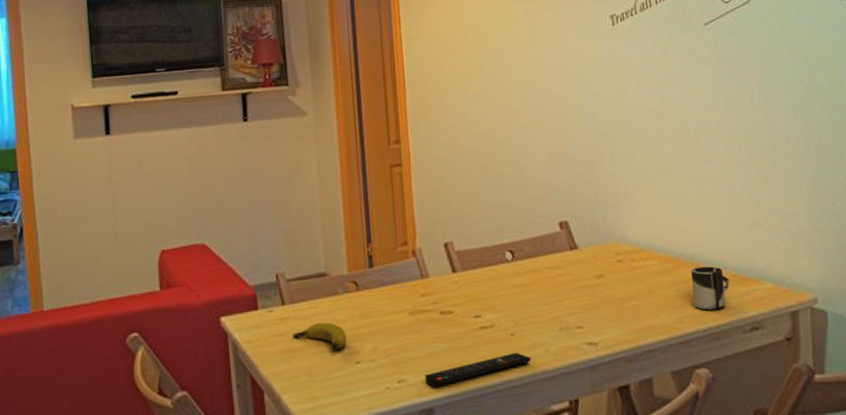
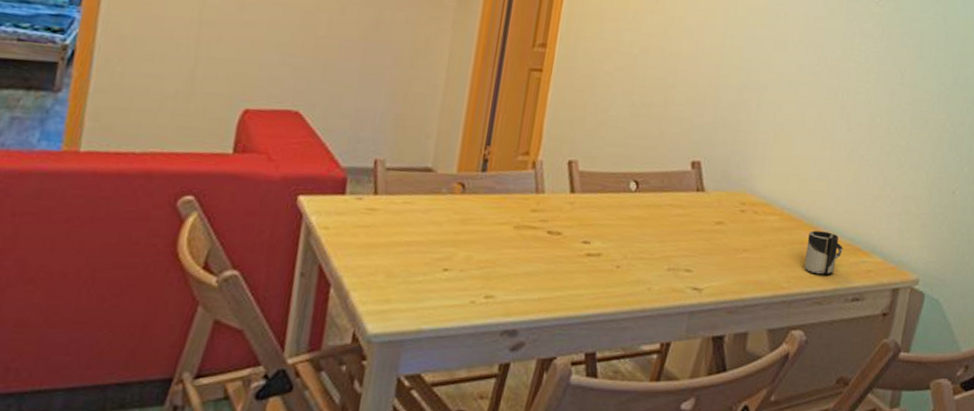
banana: present [292,322,347,350] -> none [378,220,440,253]
remote control: present [425,352,532,387] -> none [515,285,632,308]

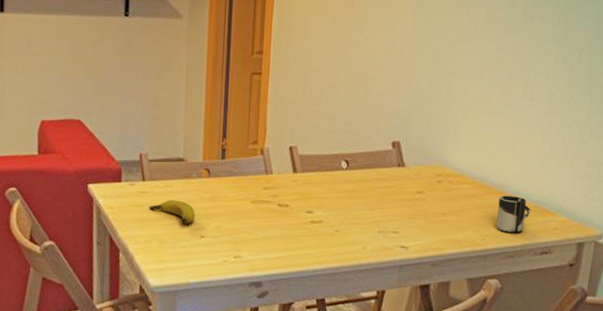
banana: none [378,220,440,253] -> present [149,199,195,224]

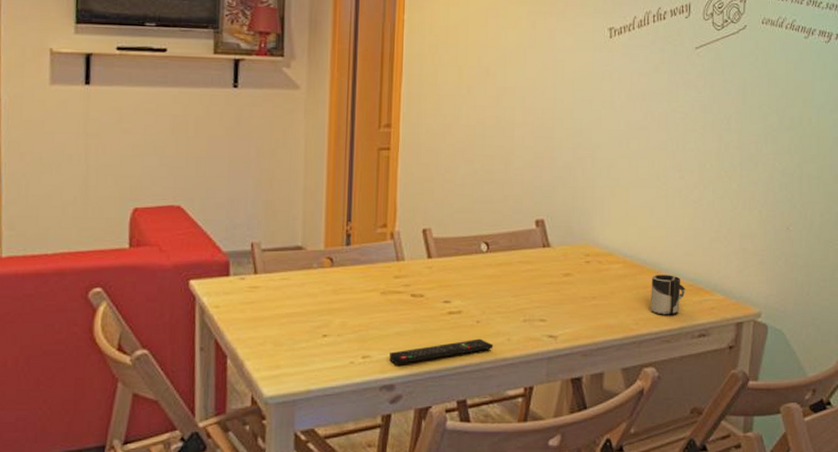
banana: present [149,199,195,224] -> none [262,294,316,322]
remote control: none [258,246,350,265] -> present [389,338,494,364]

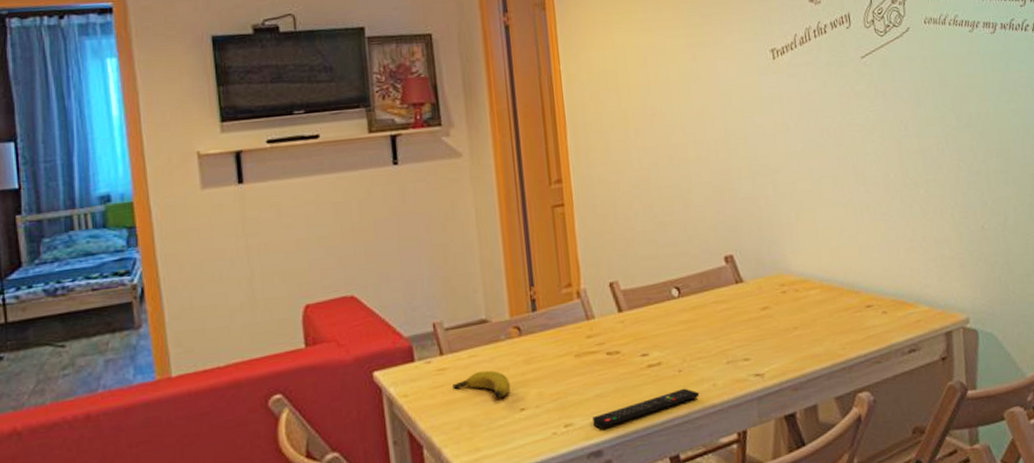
banana: none [262,294,316,322] -> present [452,370,510,398]
cup: present [650,275,686,315] -> none [852,293,889,336]

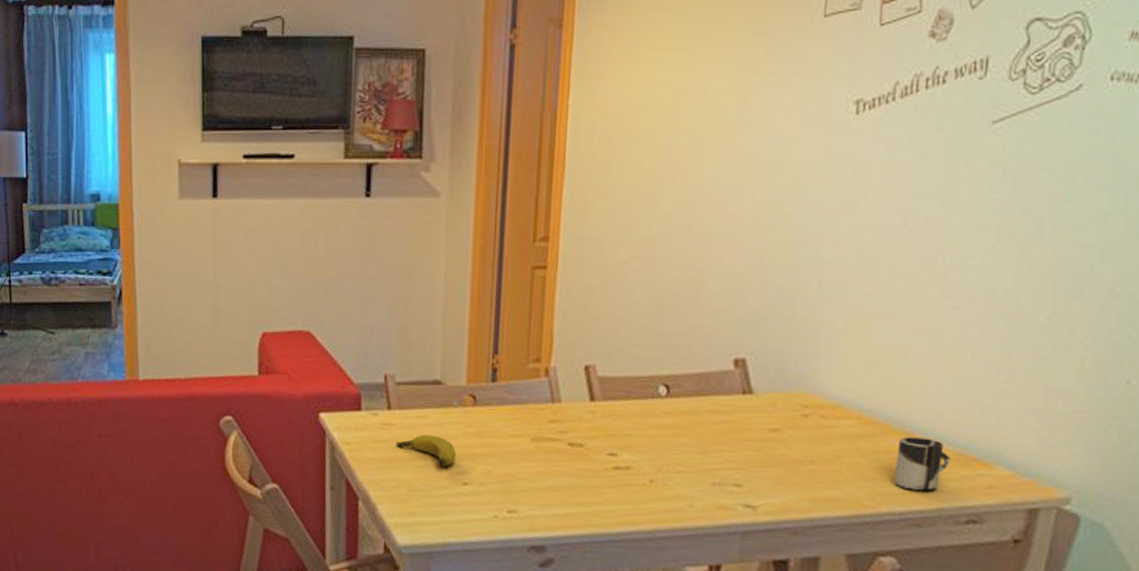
remote control: present [593,388,700,429] -> none [540,501,671,524]
cup: none [852,293,889,336] -> present [894,437,951,492]

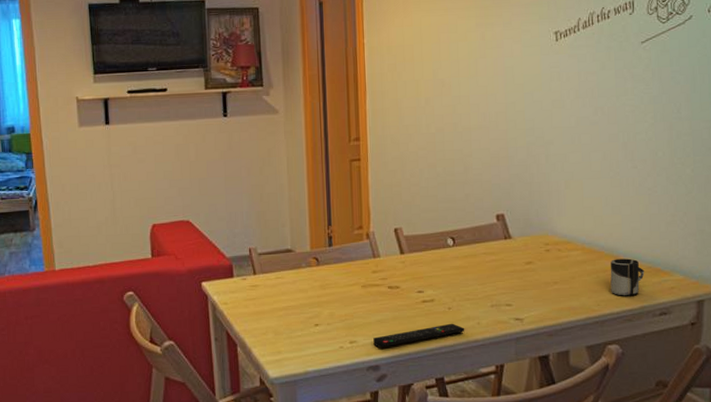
banana: present [396,434,456,466] -> none [262,290,308,313]
remote control: none [540,501,671,524] -> present [373,323,465,348]

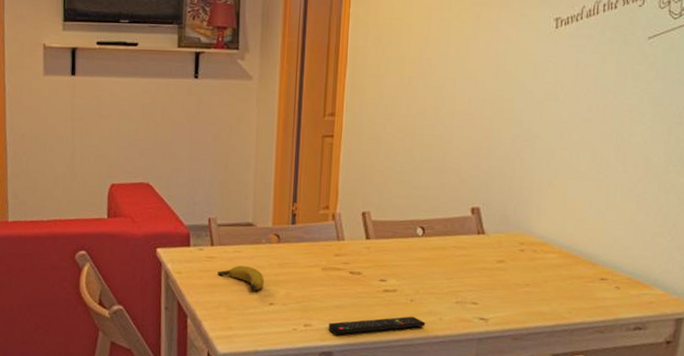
banana: none [262,290,308,313] -> present [217,265,264,290]
cup: present [610,258,645,296] -> none [584,266,623,307]

